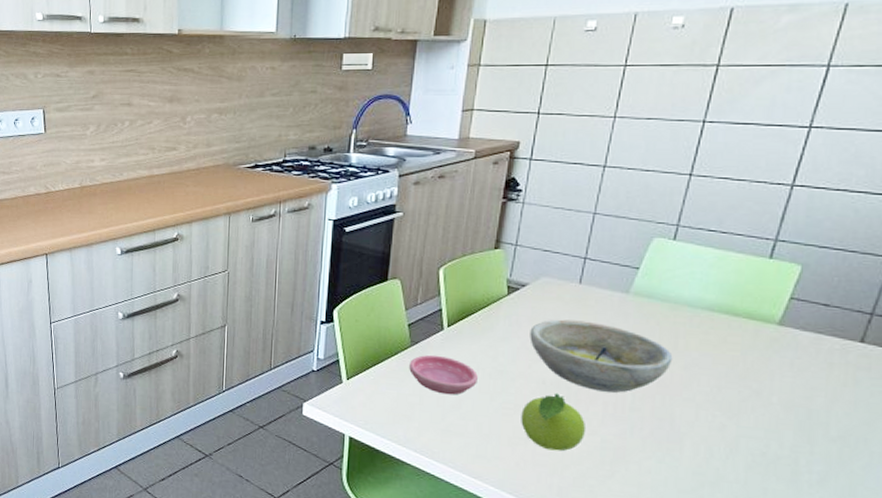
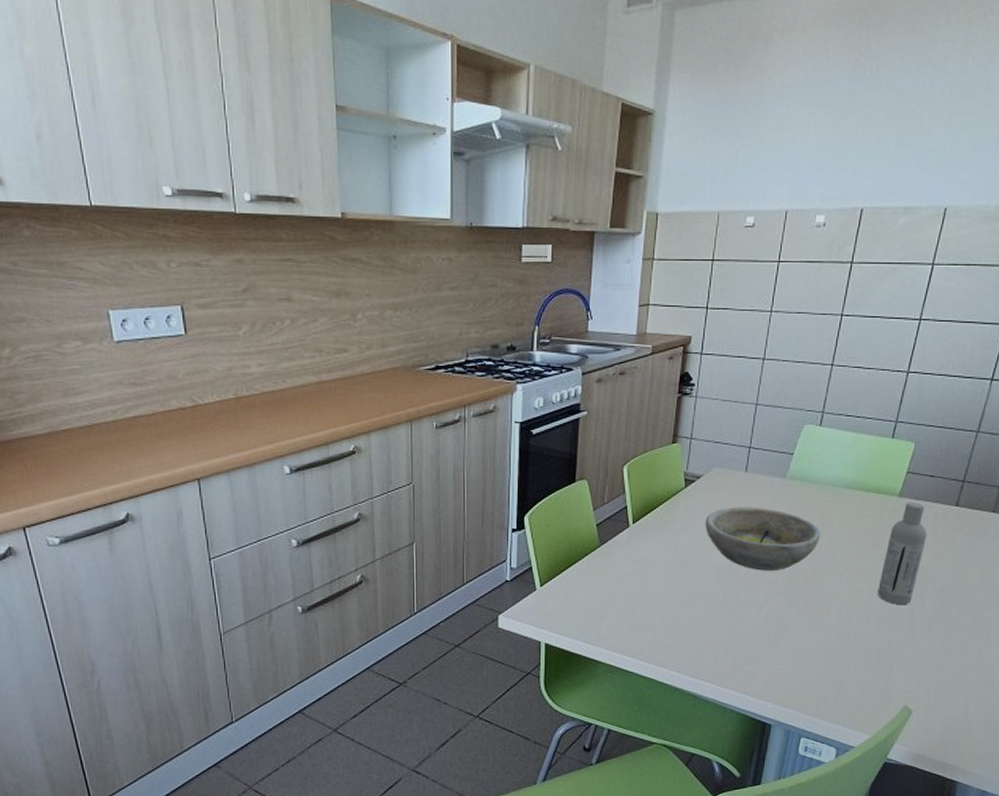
saucer: present [409,354,478,395] -> none [599,552,661,590]
fruit: present [521,393,585,451] -> none [700,577,753,631]
bottle: none [746,332,819,450] -> present [877,502,927,604]

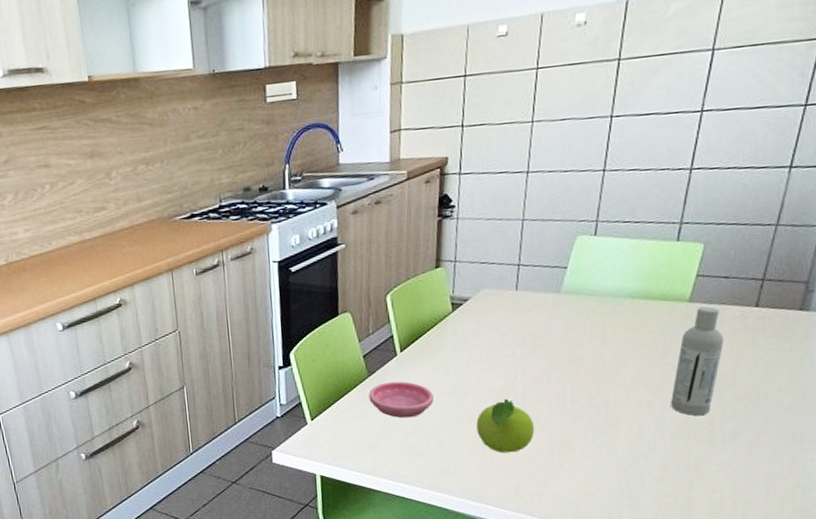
saucer: none [599,552,661,590] -> present [369,381,434,418]
fruit: none [700,577,753,631] -> present [476,398,534,454]
bowl: present [705,507,821,571] -> none [476,325,603,390]

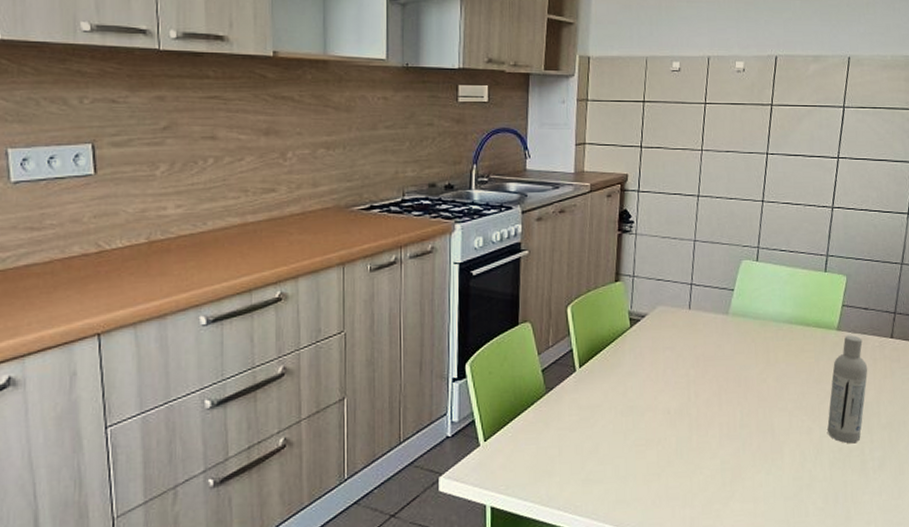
saucer: present [369,381,434,418] -> none [546,399,611,441]
fruit: present [476,398,534,454] -> none [652,421,707,482]

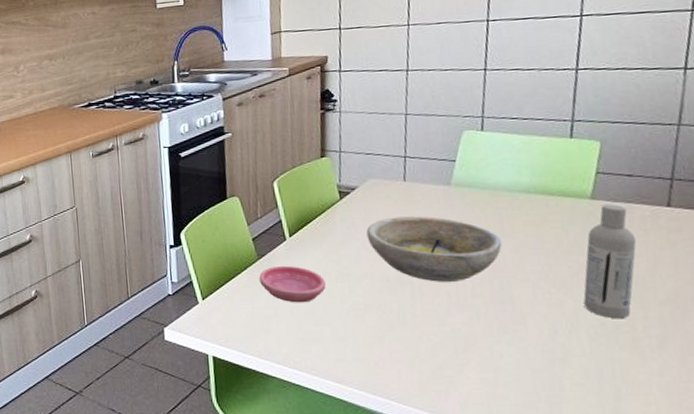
saucer: none [546,399,611,441] -> present [259,265,326,303]
bowl: none [652,345,767,413] -> present [366,216,502,282]

